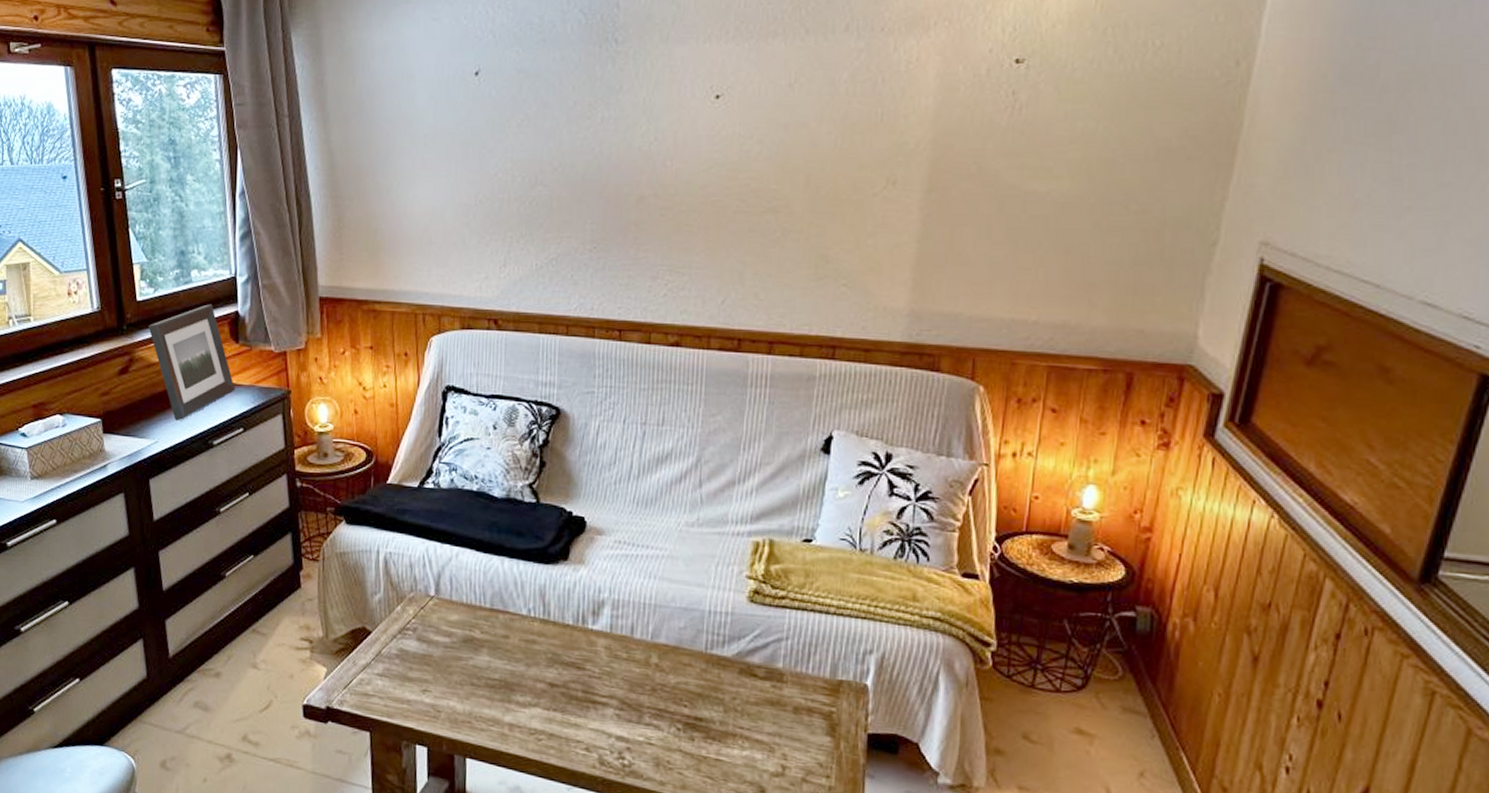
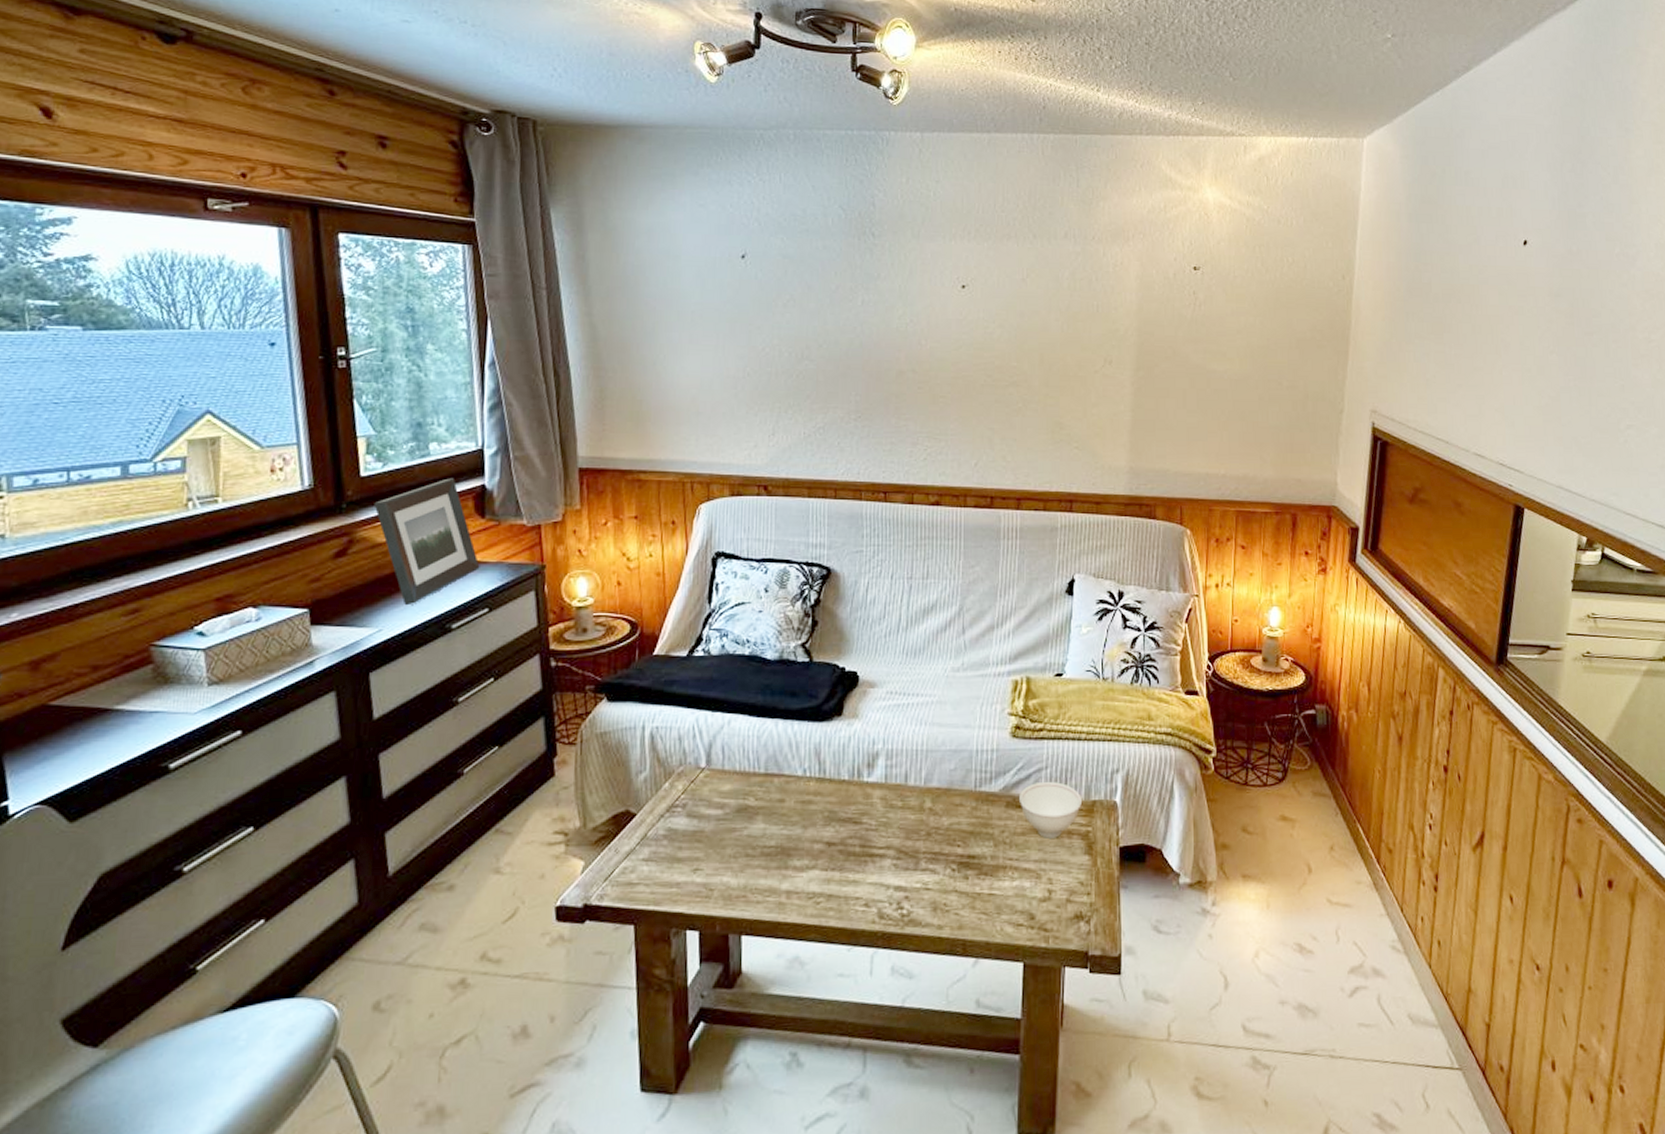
bowl: none [754,652,826,714] -> present [1020,781,1082,839]

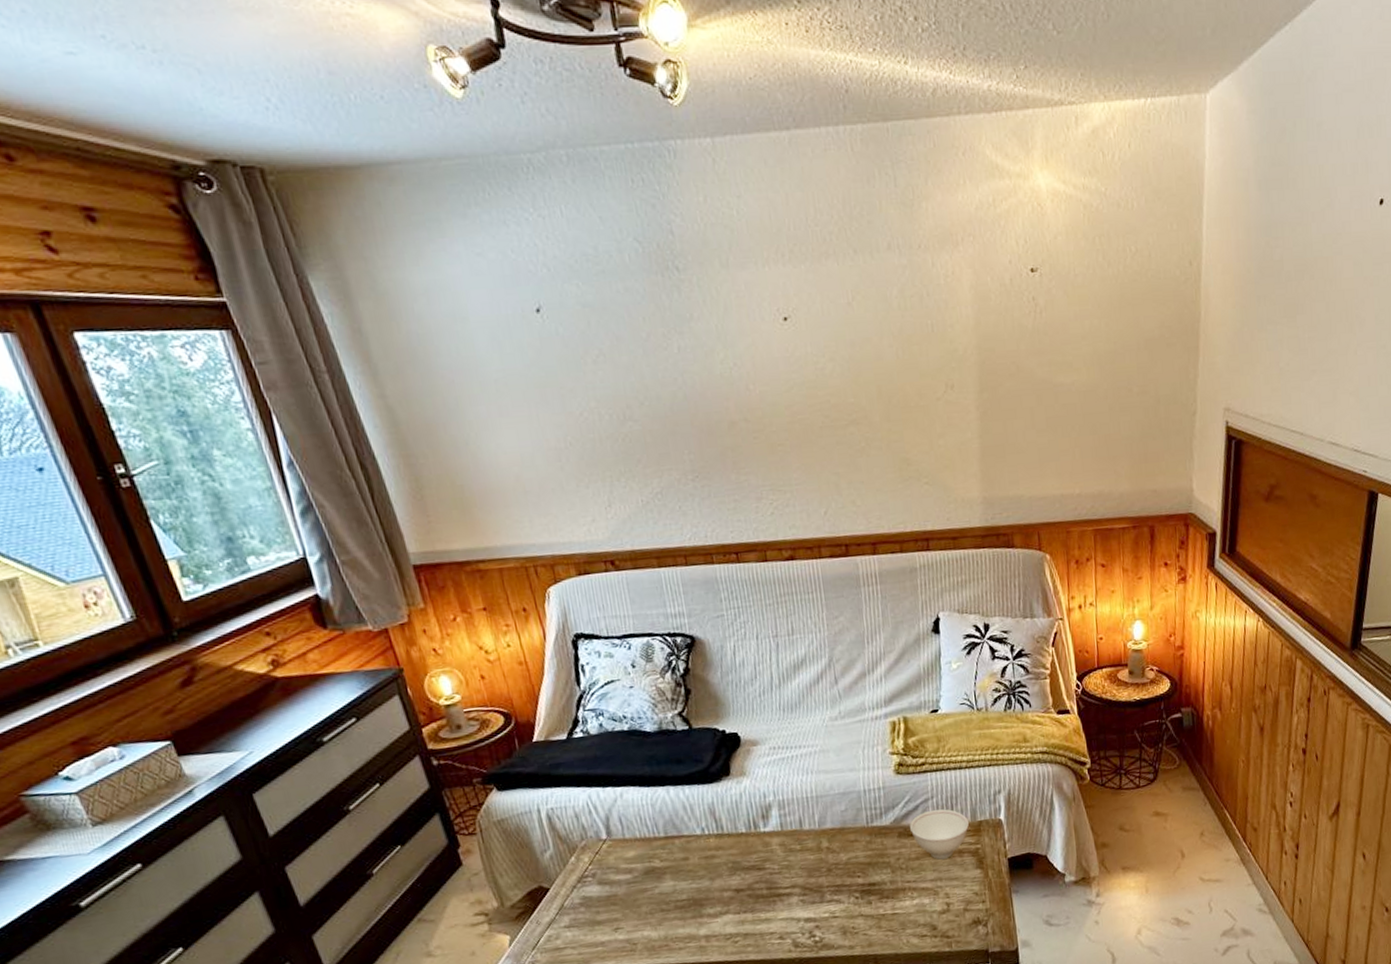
picture frame: present [374,478,480,606] -> none [206,591,336,726]

